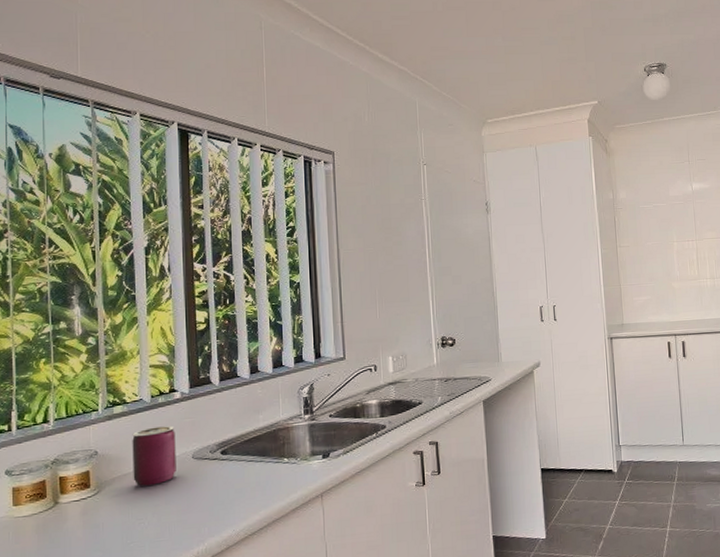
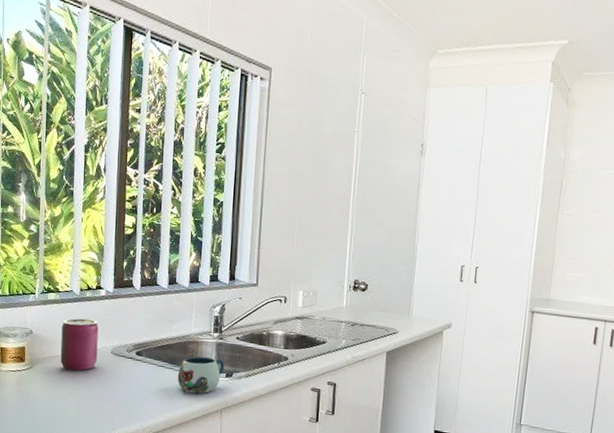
mug: none [269,441,320,483] -> present [177,356,225,394]

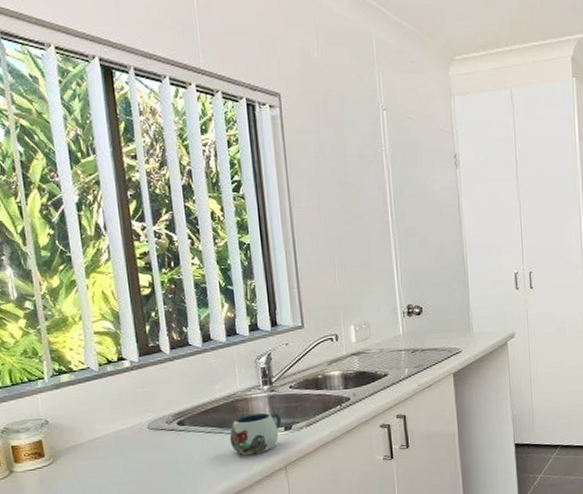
can: present [60,318,99,371] -> none [82,395,133,456]

